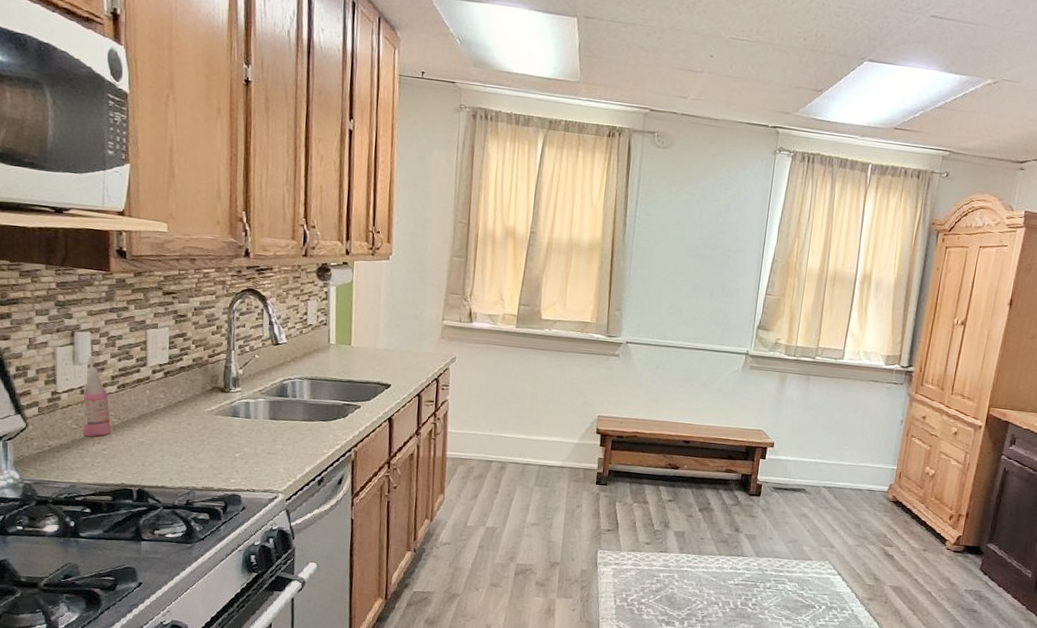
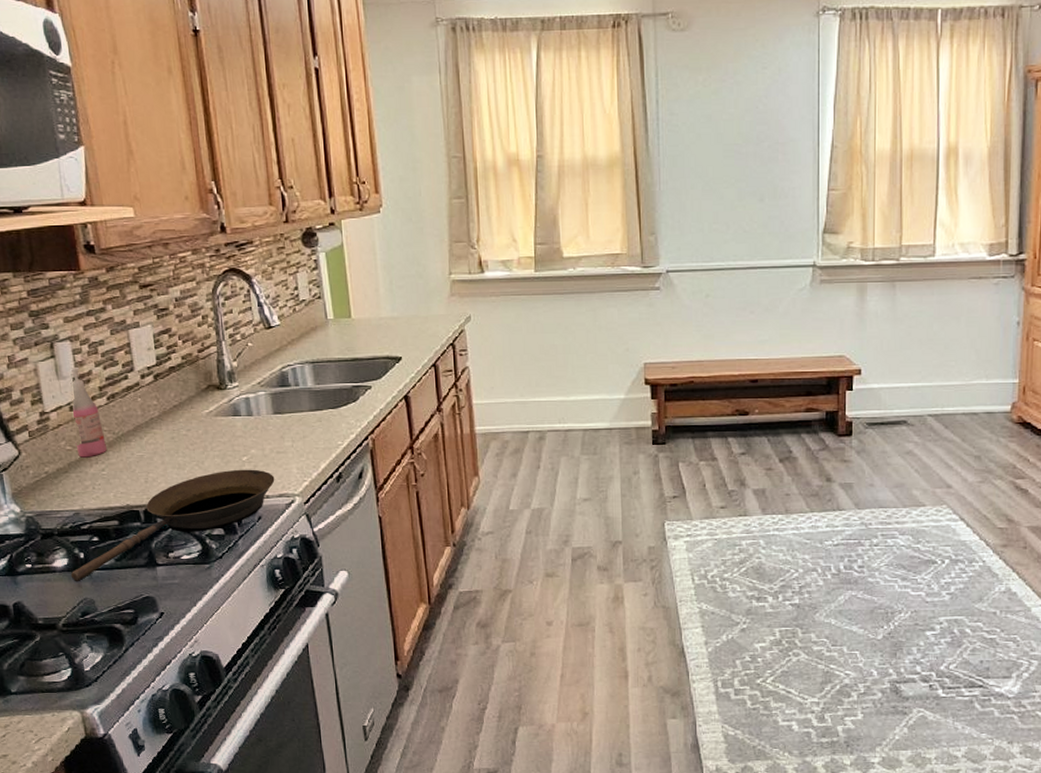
frying pan: none [59,463,263,547] -> present [70,469,275,581]

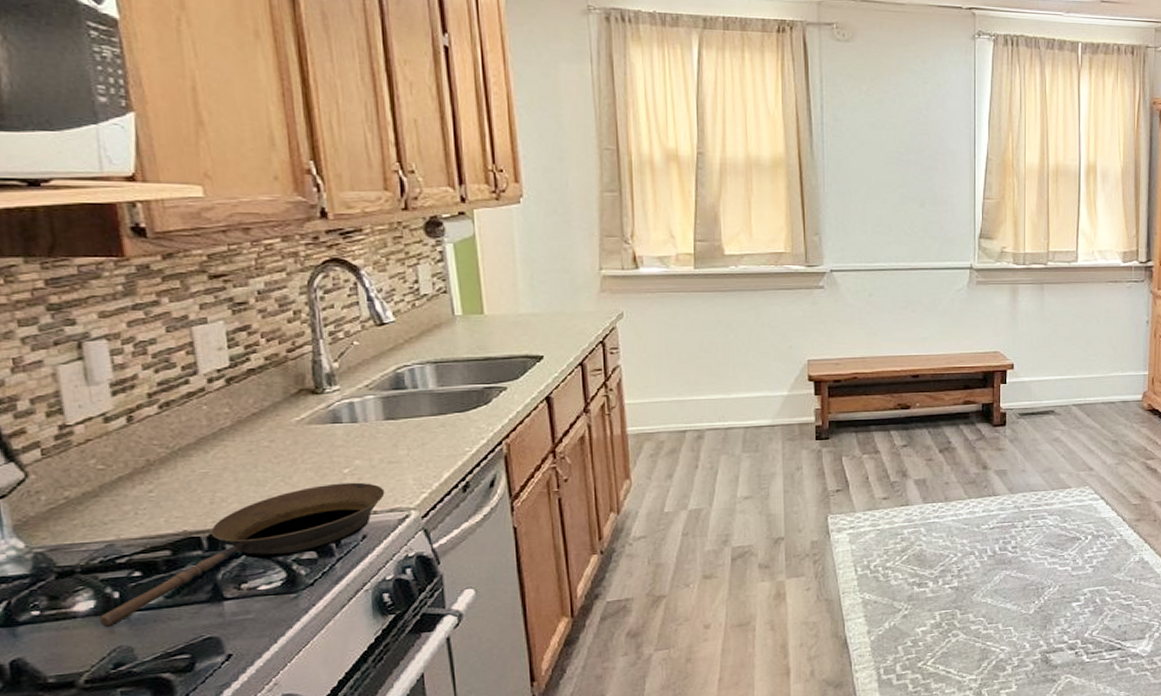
soap dispenser: present [69,367,107,458] -> none [104,371,156,478]

